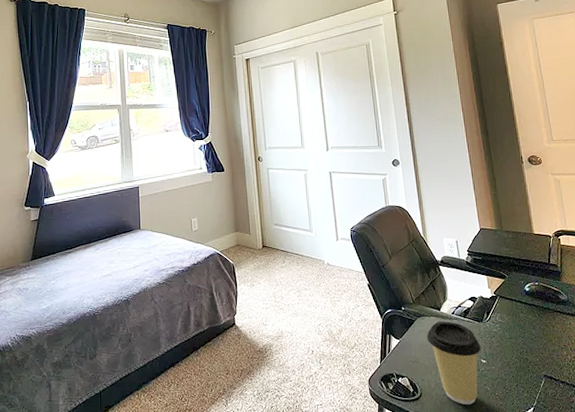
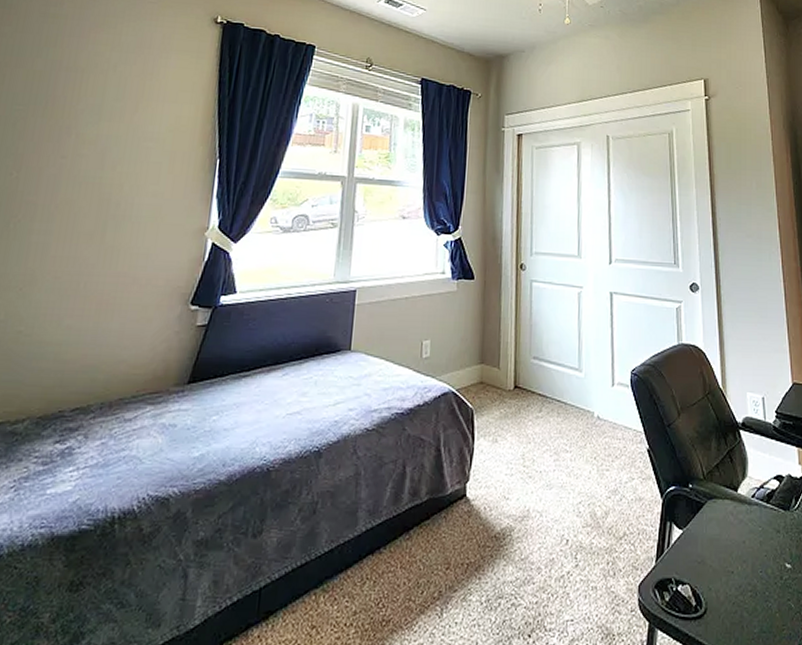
coffee cup: present [426,321,481,405] -> none [718,507,786,627]

